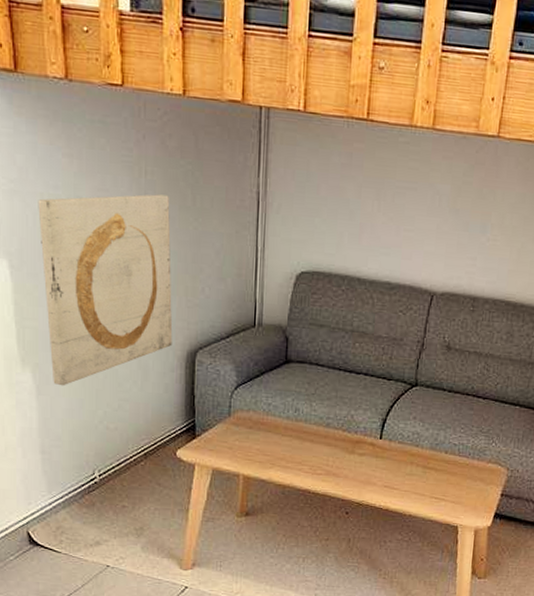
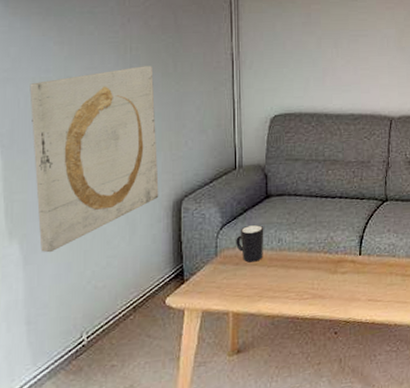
mug: none [250,389,281,428] -> present [236,224,264,263]

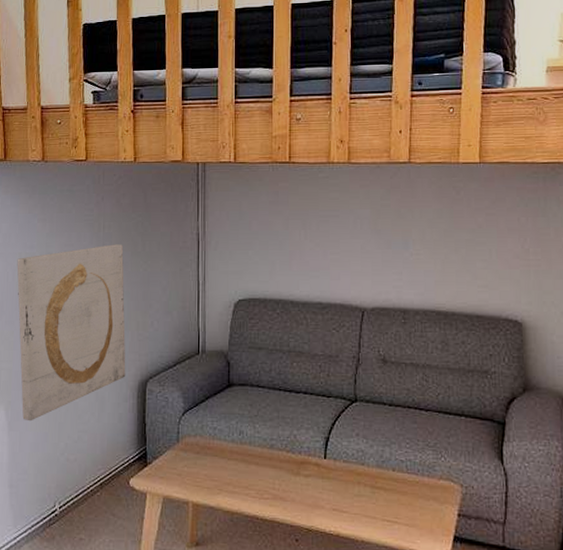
mug: present [236,224,264,263] -> none [197,413,225,453]

